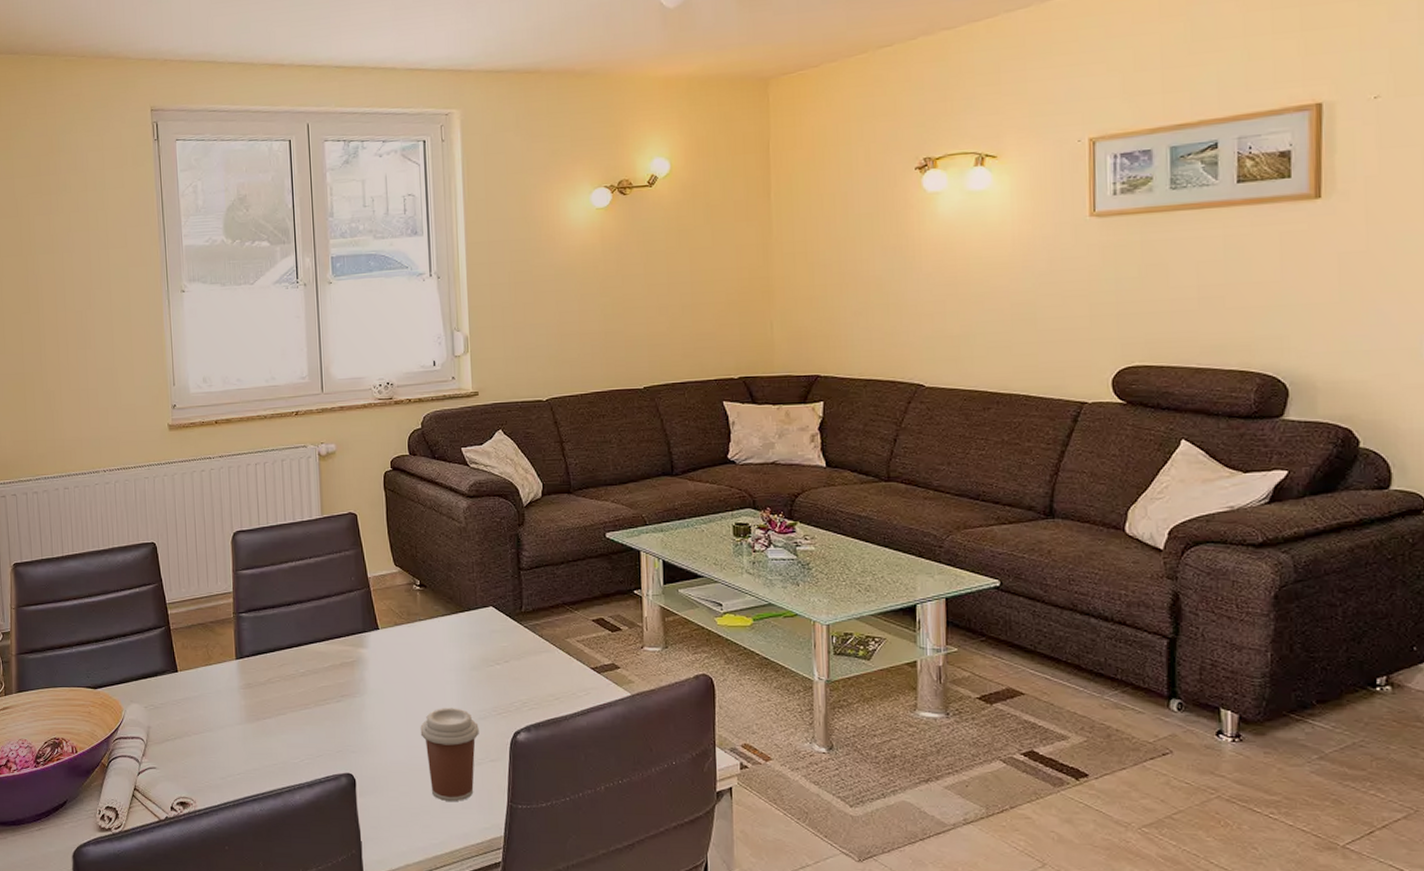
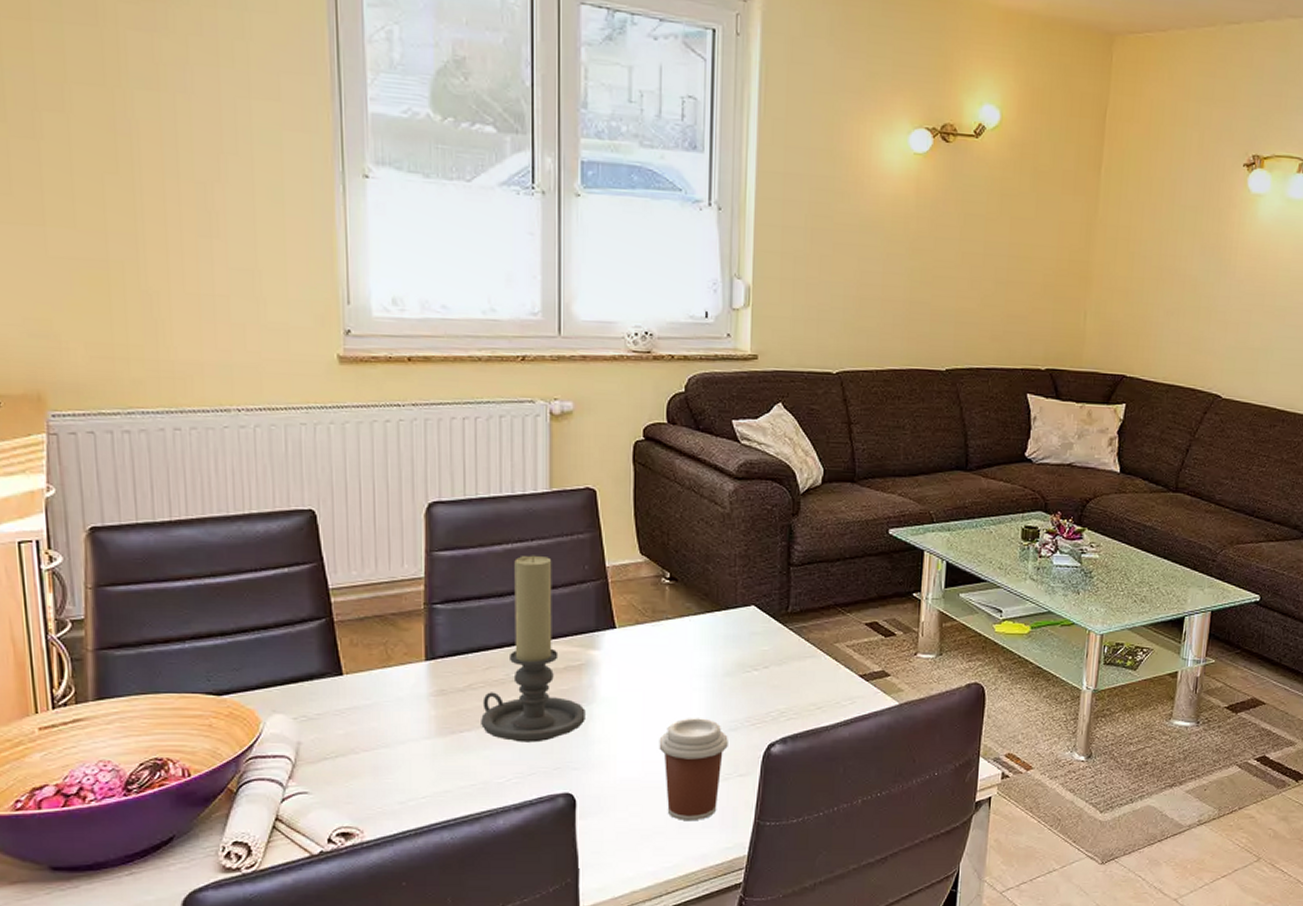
candle holder: none [278,570,359,729] -> present [481,555,585,743]

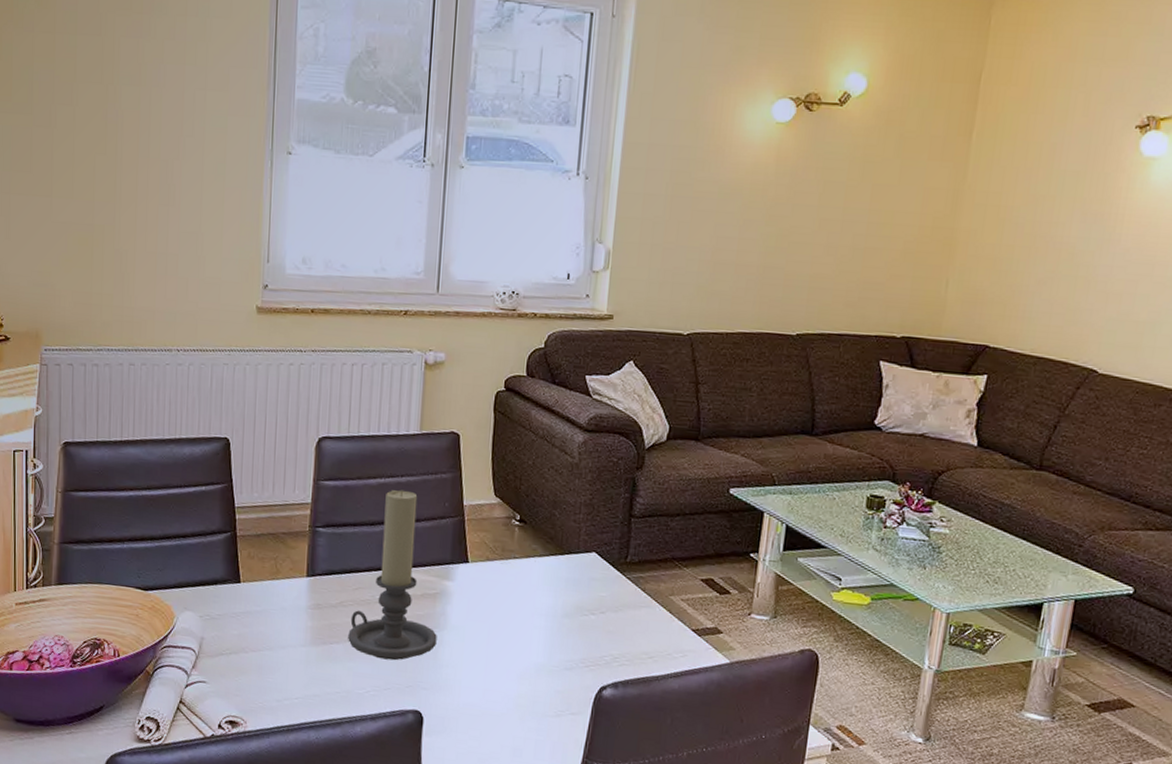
coffee cup: present [659,718,728,822] -> none [499,653,563,752]

